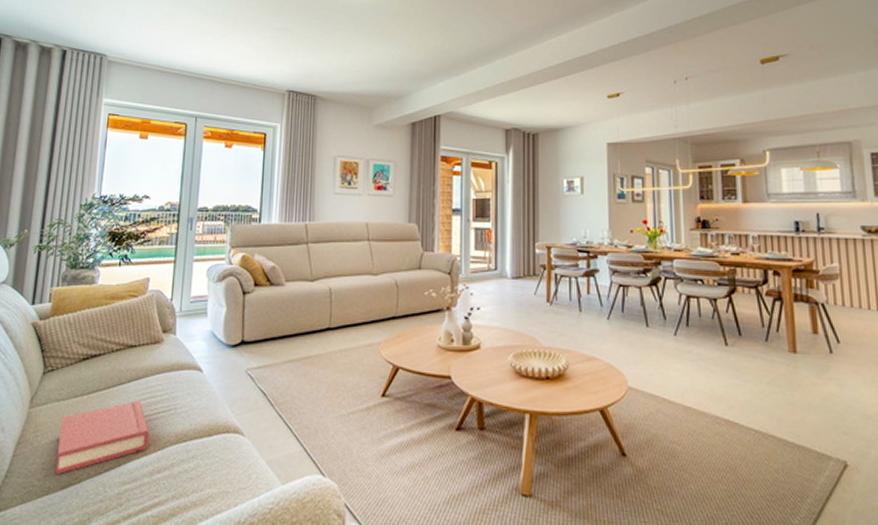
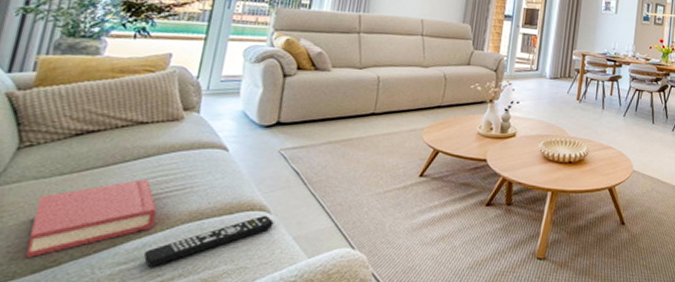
remote control: none [143,437,248,487] -> present [144,215,274,266]

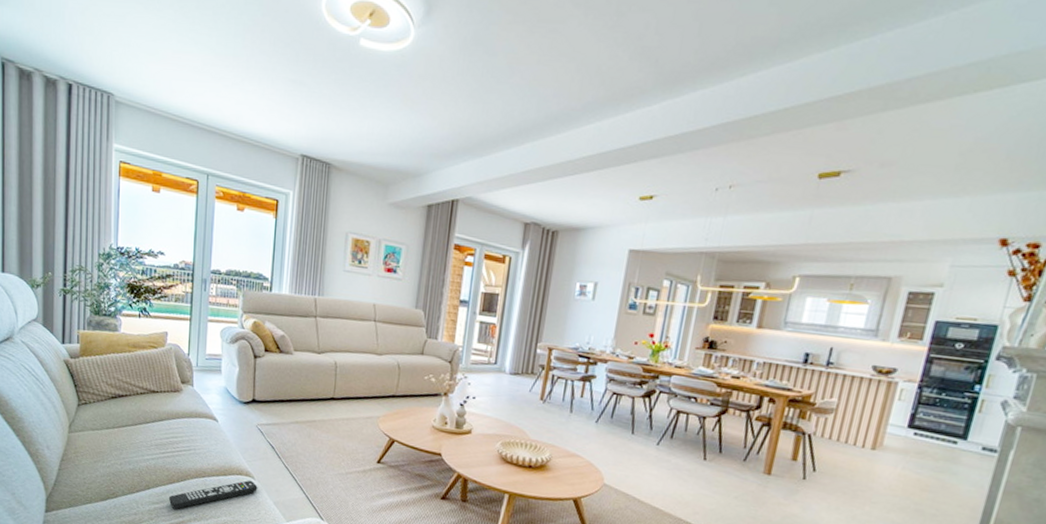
hardback book: present [26,178,157,259] -> none [96,438,173,490]

